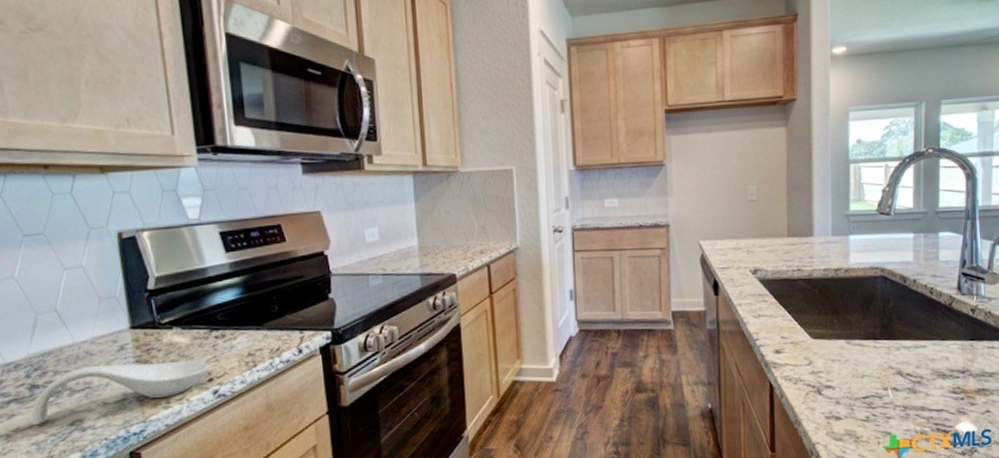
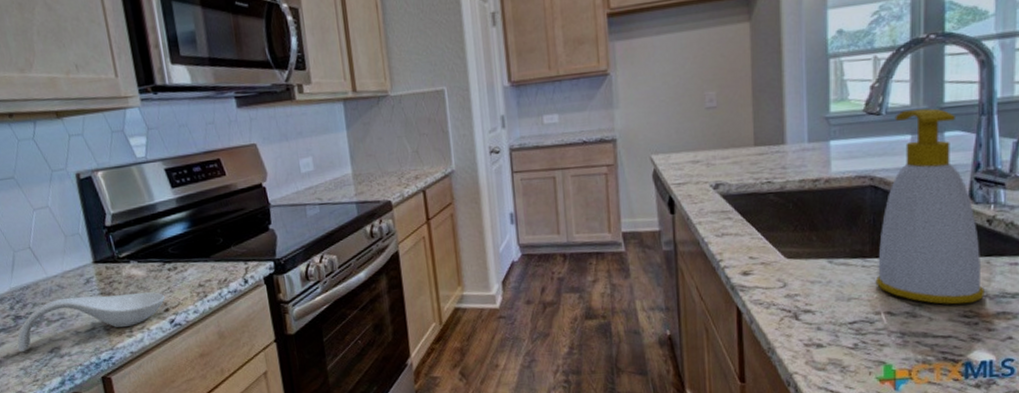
soap bottle: none [884,212,969,382] -> present [875,108,985,305]

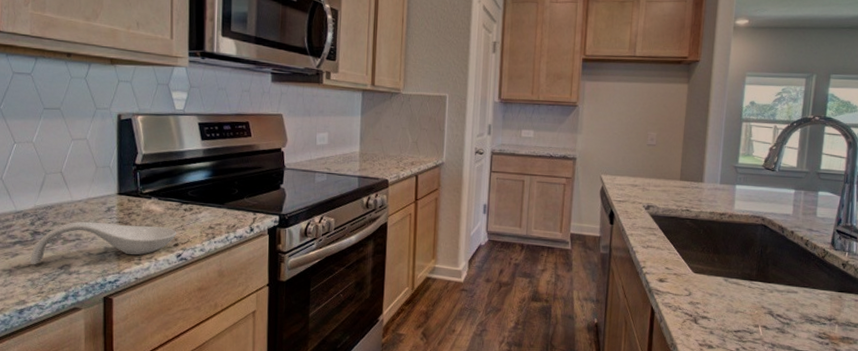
soap bottle: present [875,108,985,305] -> none [757,171,836,327]

